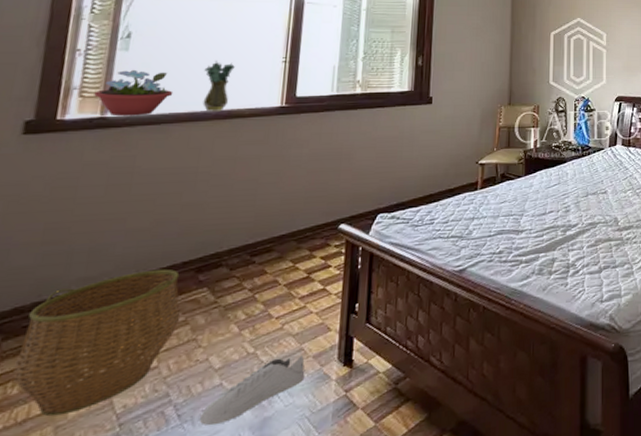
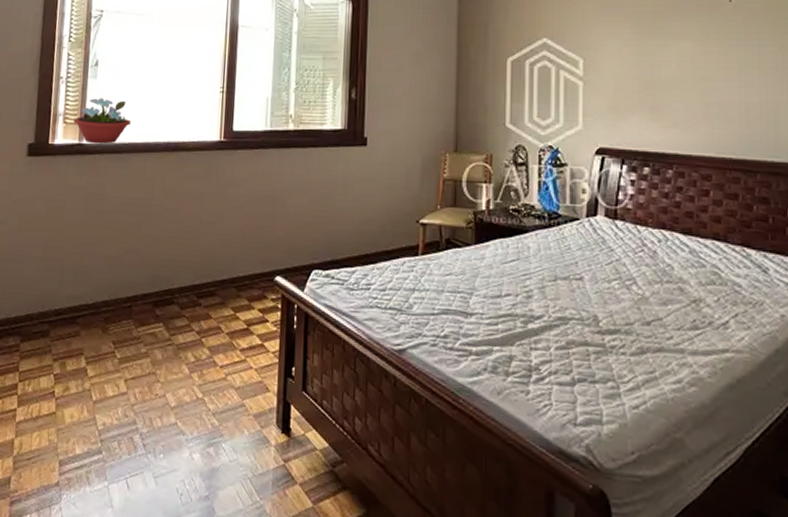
basket: present [13,269,181,416] -> none [29,297,143,419]
shoe: present [199,355,306,426] -> none [159,409,247,463]
vase: present [203,61,235,112] -> none [154,90,180,144]

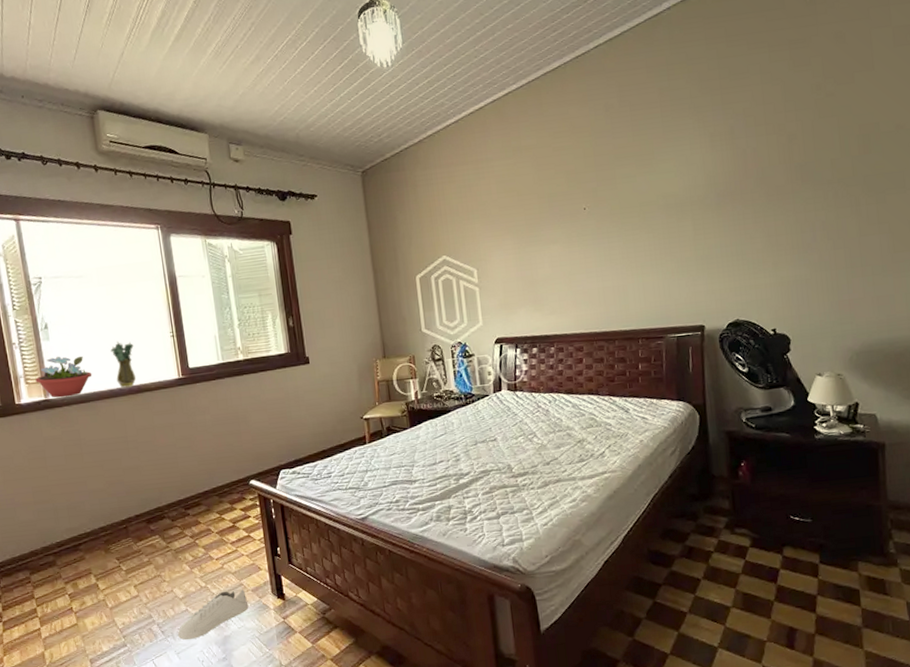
vase: none [154,90,180,144] -> present [110,341,137,388]
shoe: none [159,409,247,463] -> present [177,589,249,640]

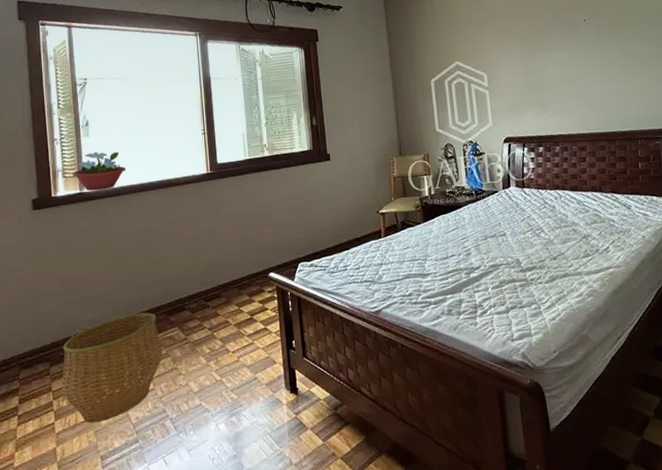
basket: none [42,521,145,628] -> present [61,312,163,423]
vase: present [110,341,137,388] -> none [145,138,167,182]
shoe: present [177,589,249,640] -> none [189,383,262,437]

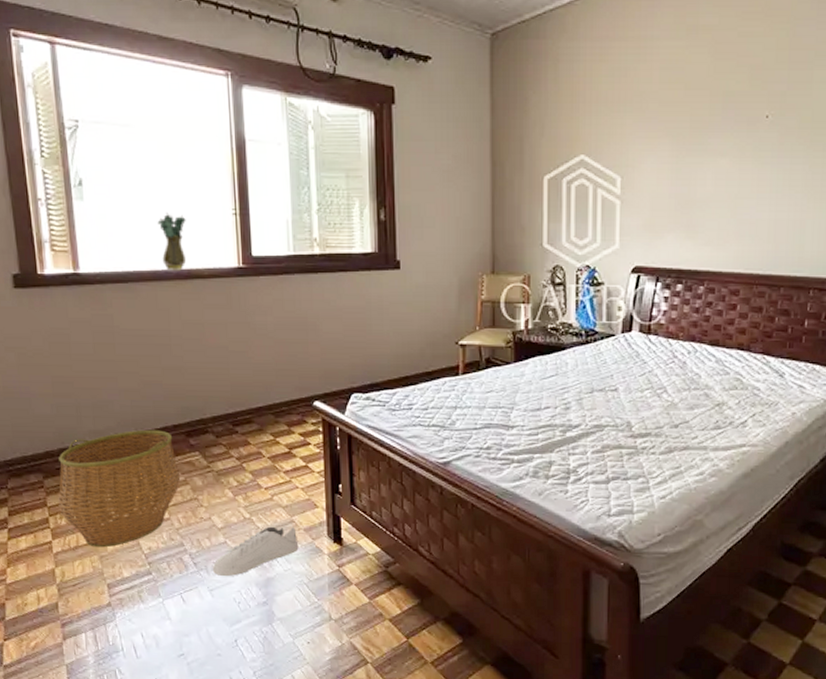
potted flower: present [72,151,126,191] -> none [63,221,133,273]
vase: none [145,138,167,182] -> present [157,213,187,271]
shoe: none [189,383,262,437] -> present [212,526,299,577]

